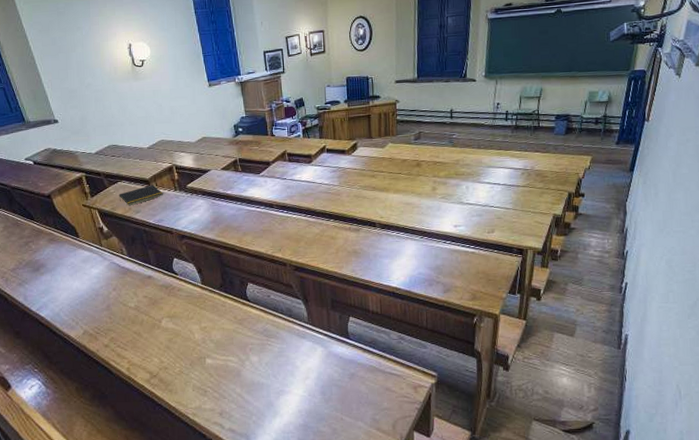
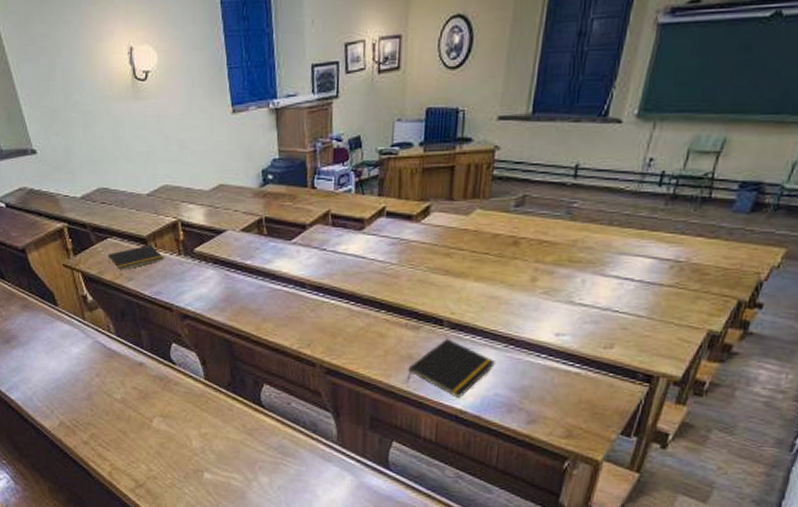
notepad: none [354,236,416,279] -> present [407,339,495,398]

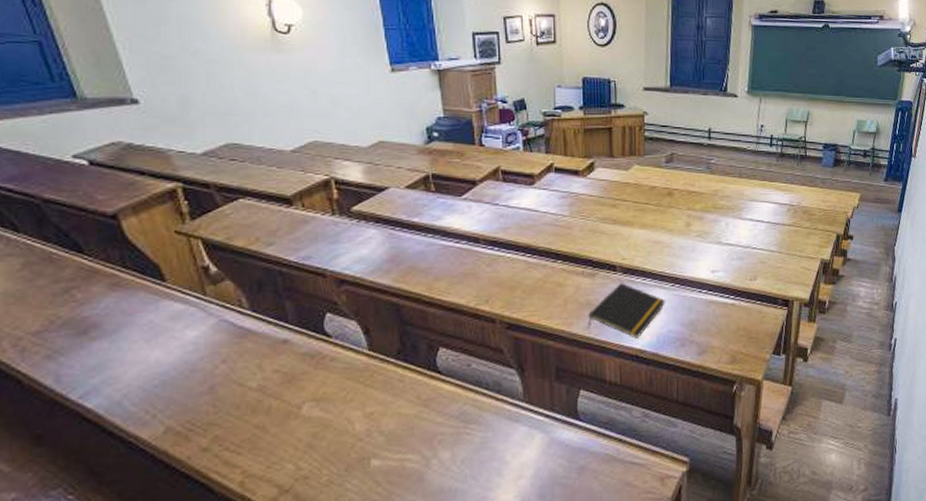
notepad: present [108,245,163,271] -> none [239,205,313,236]

